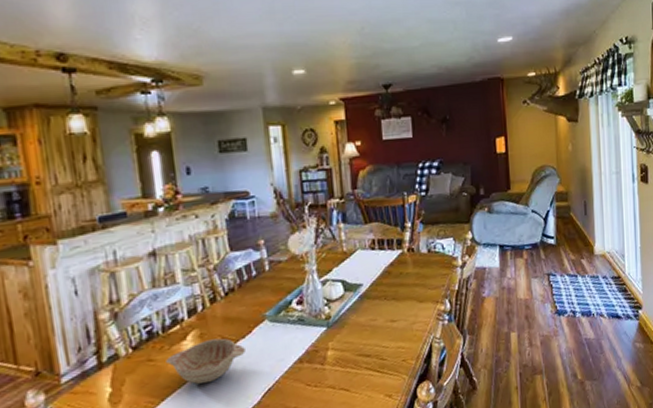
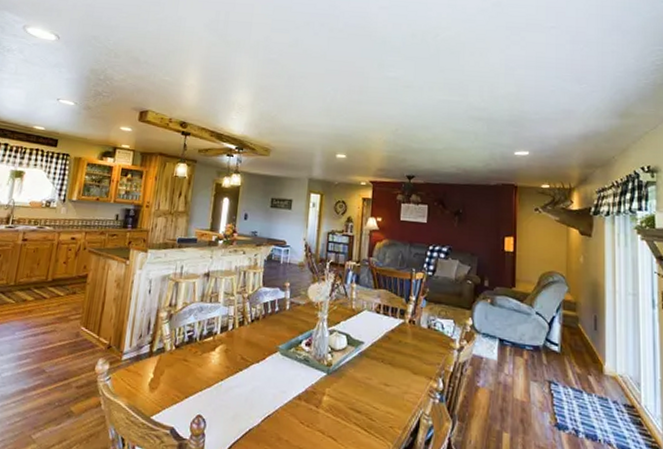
decorative bowl: present [166,338,245,384] -> none [196,356,257,394]

